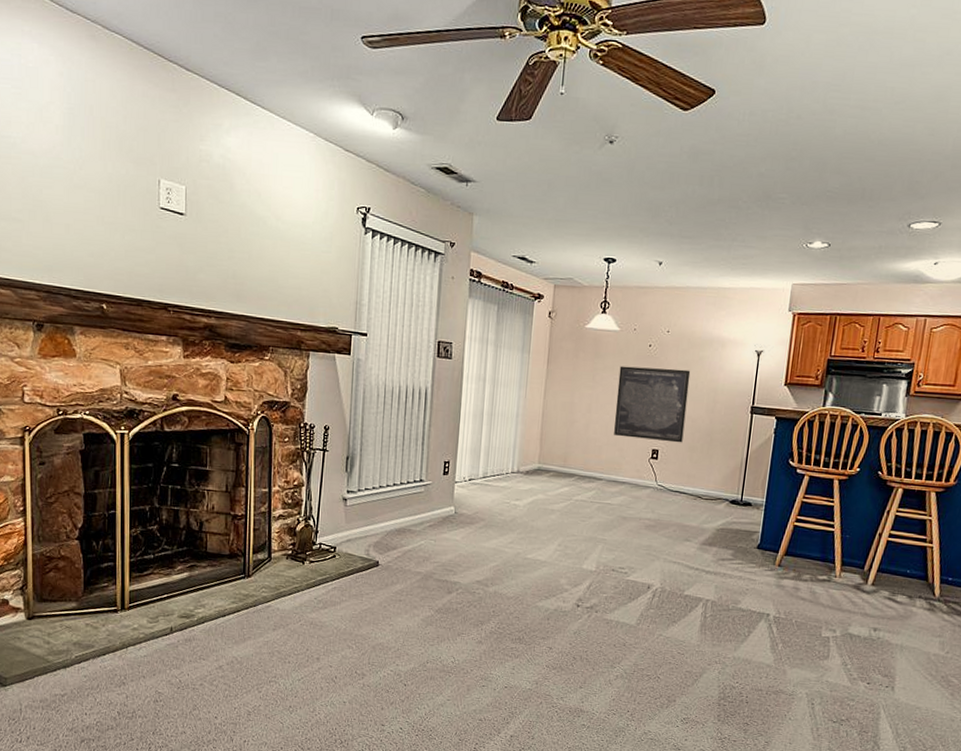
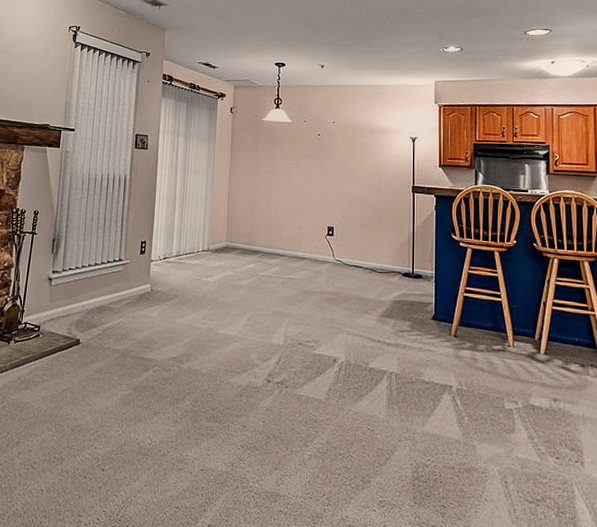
wall art: present [614,365,691,443] -> none [292,152,356,221]

